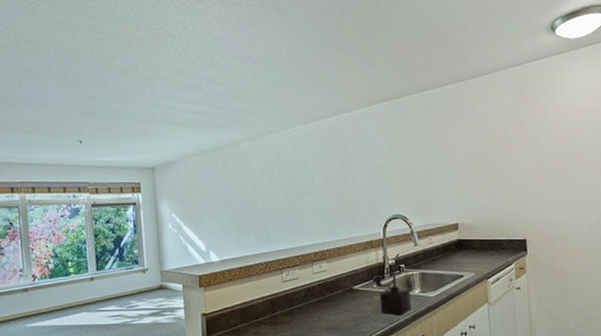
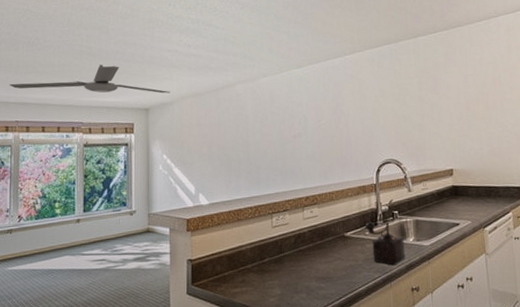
ceiling fan: none [10,123,175,152] -> present [9,64,170,94]

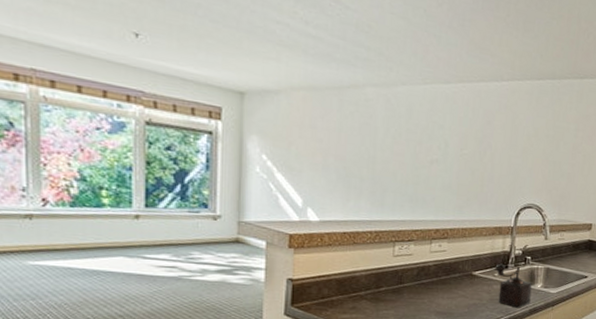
ceiling fan: present [9,64,170,94] -> none [17,11,277,79]

